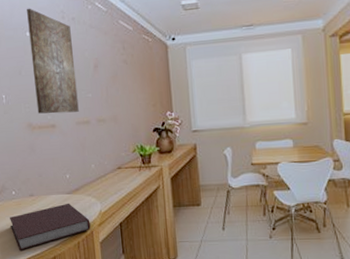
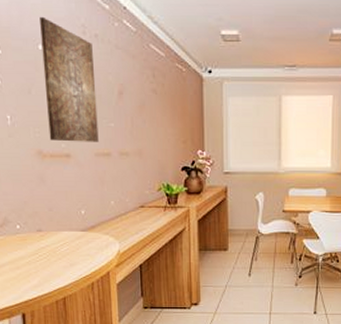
notebook: present [10,203,91,251] -> none [13,241,107,290]

